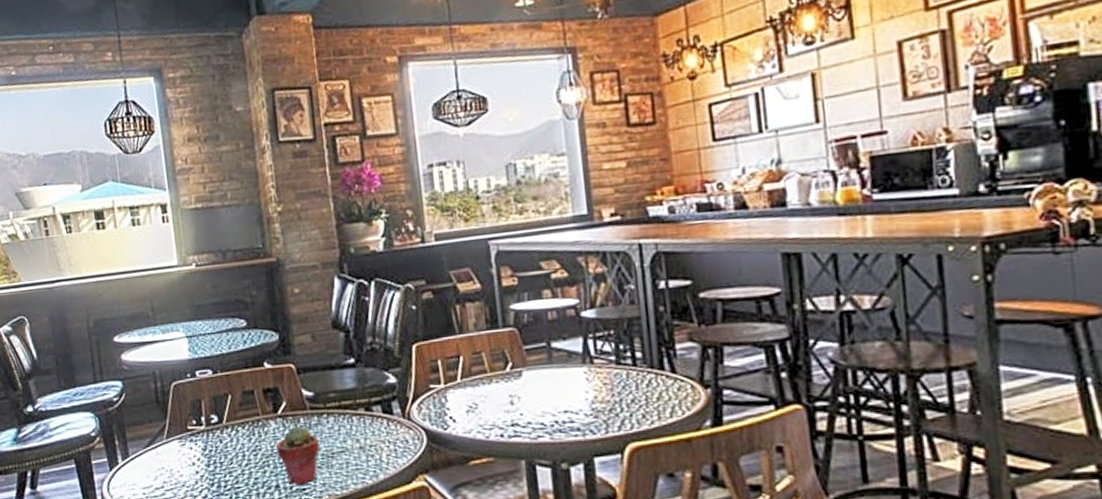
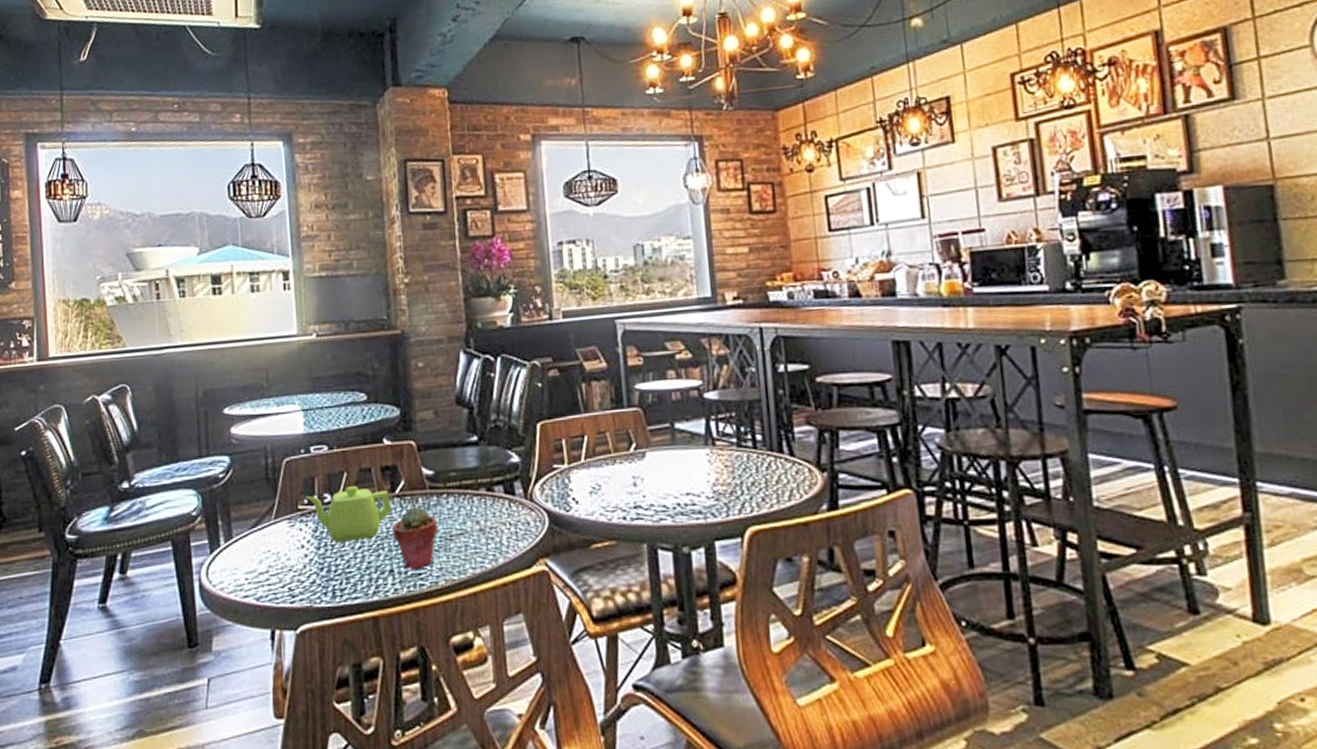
teapot: none [194,408,277,460] -> present [305,486,393,543]

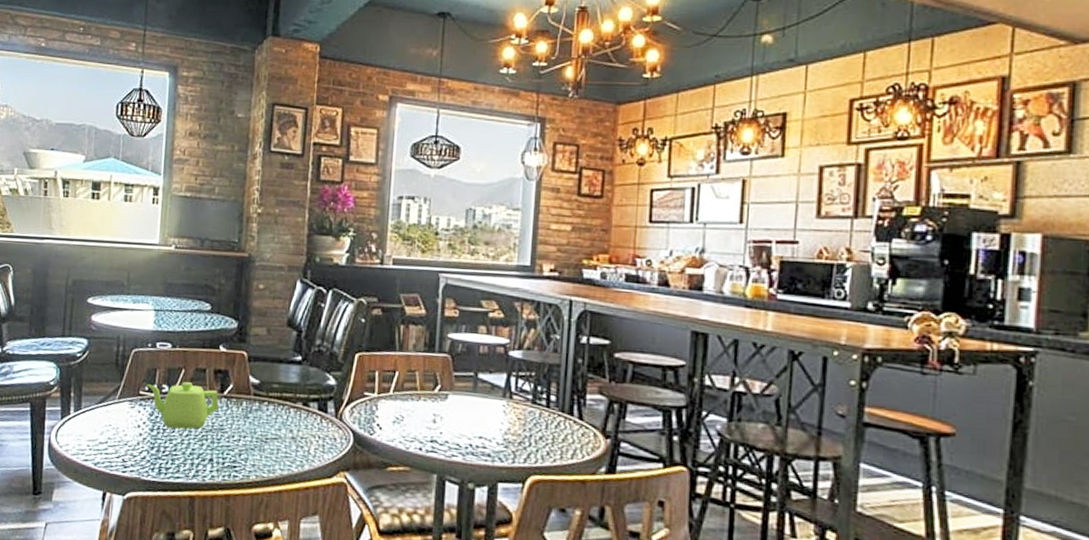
potted succulent: present [391,506,438,570] -> none [216,408,256,463]

